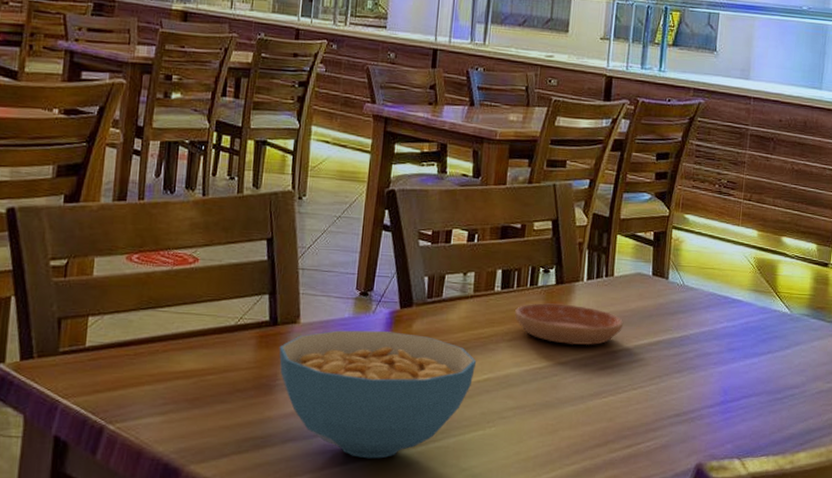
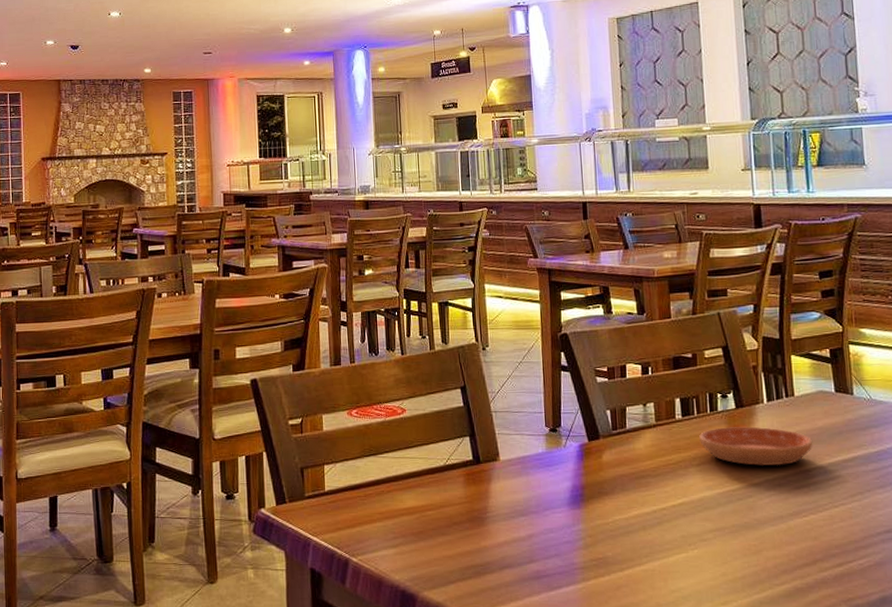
cereal bowl: present [279,330,477,459] -> none [485,463,669,583]

